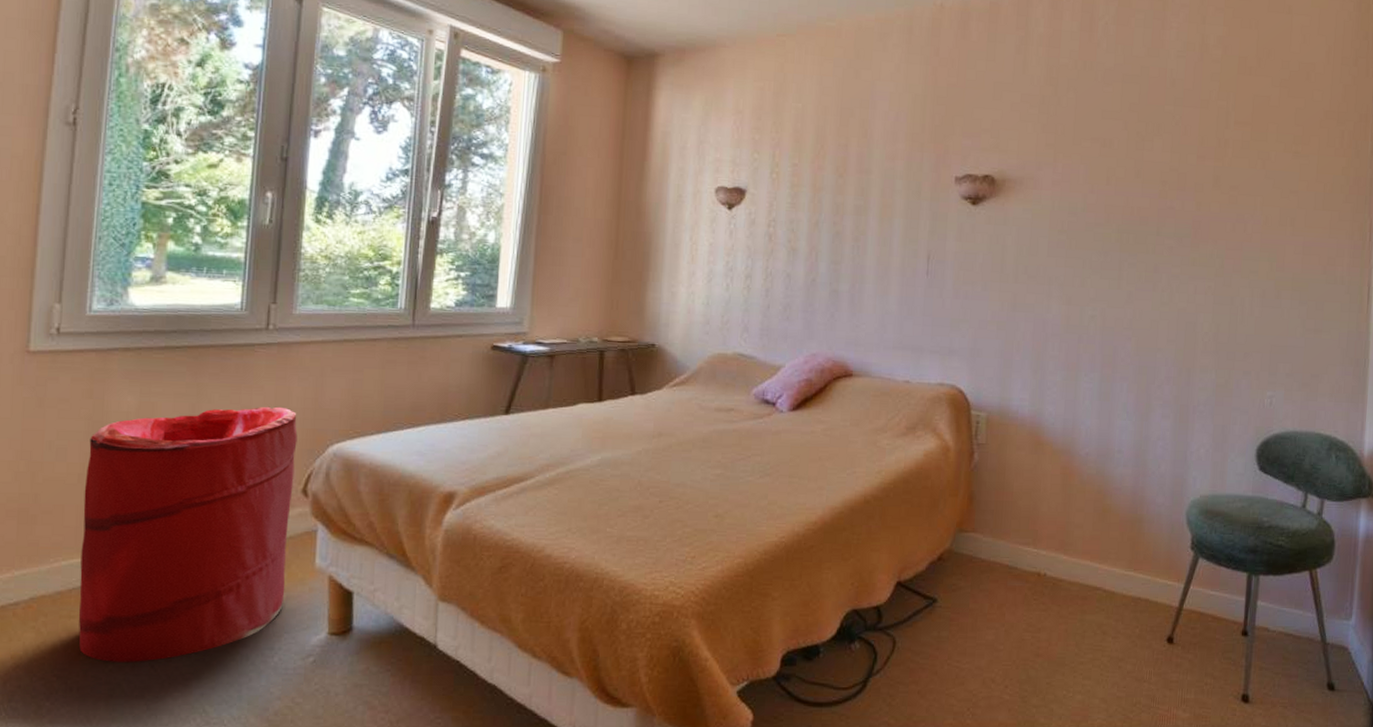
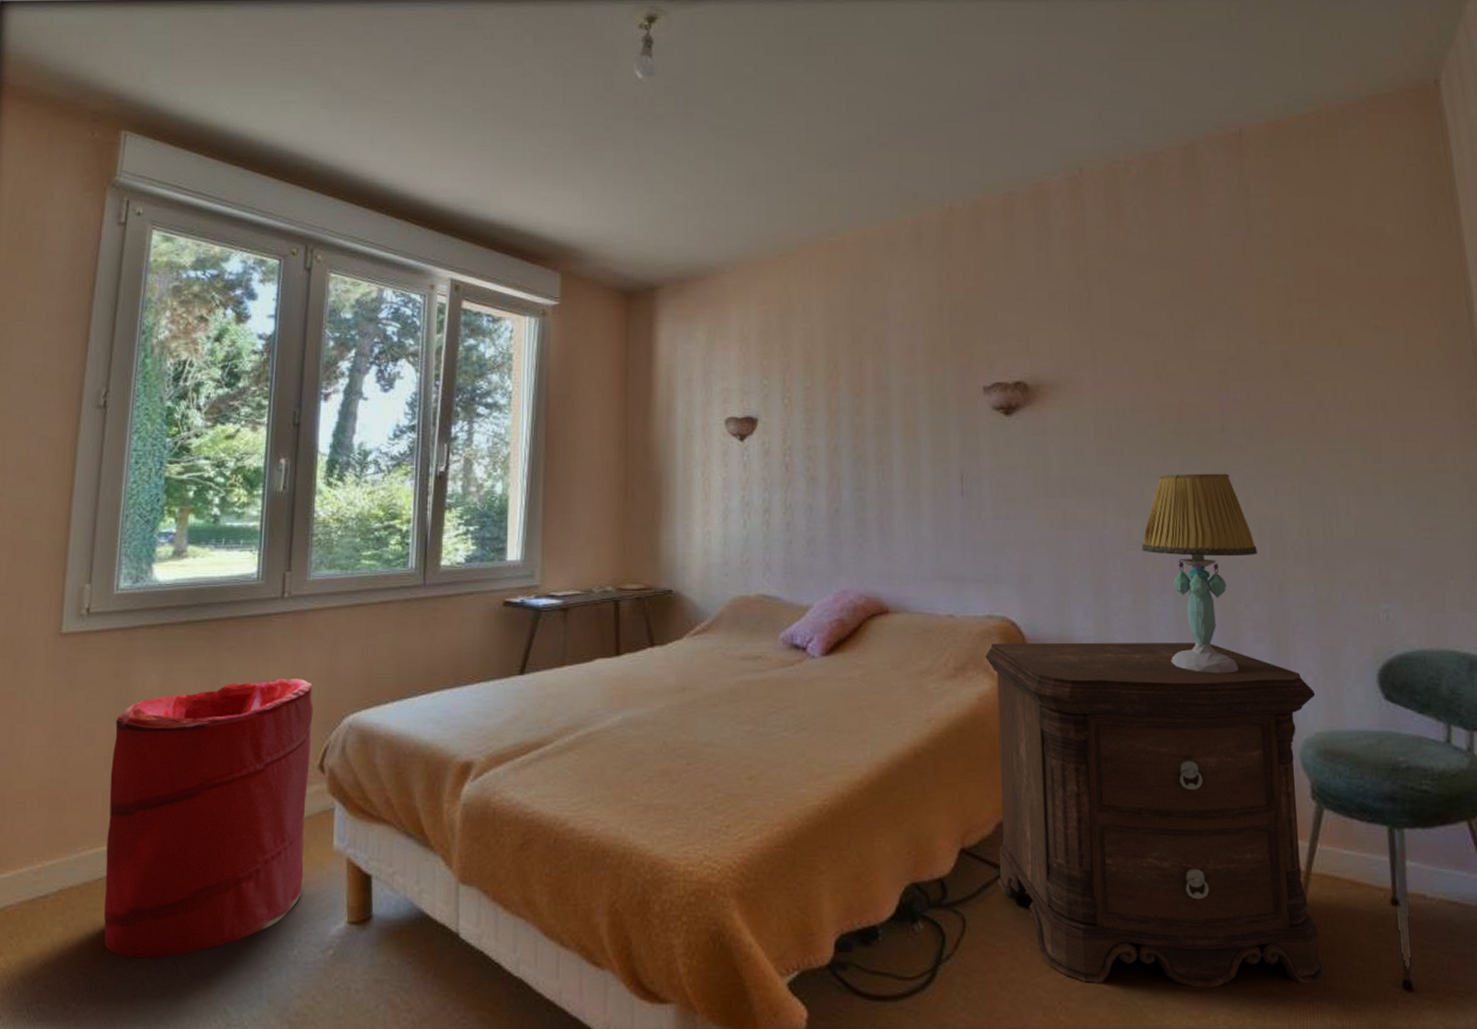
nightstand: none [925,407,1205,699] -> present [985,642,1326,988]
table lamp: none [1077,268,1174,443] -> present [1141,473,1257,674]

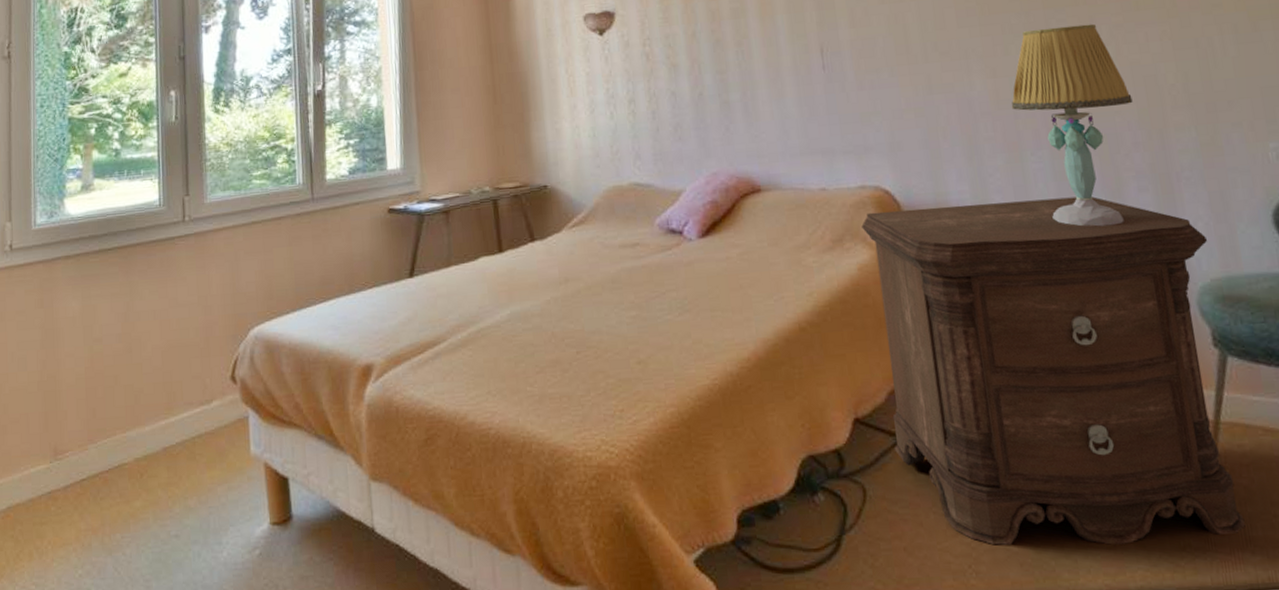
laundry hamper: present [103,678,313,958] -> none [44,295,226,567]

